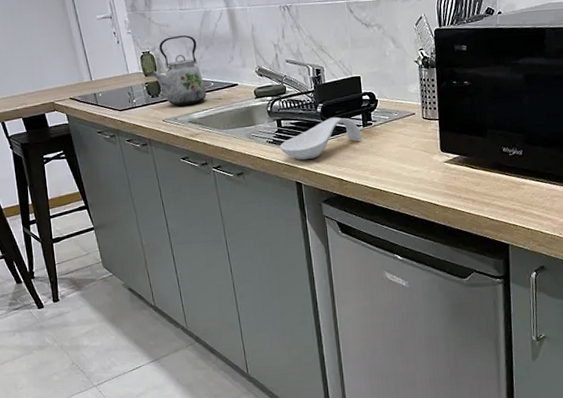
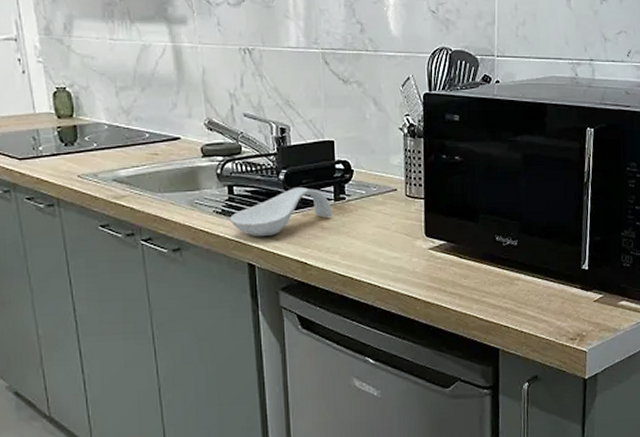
kettle: present [149,35,206,106] -> none [63,72,138,160]

